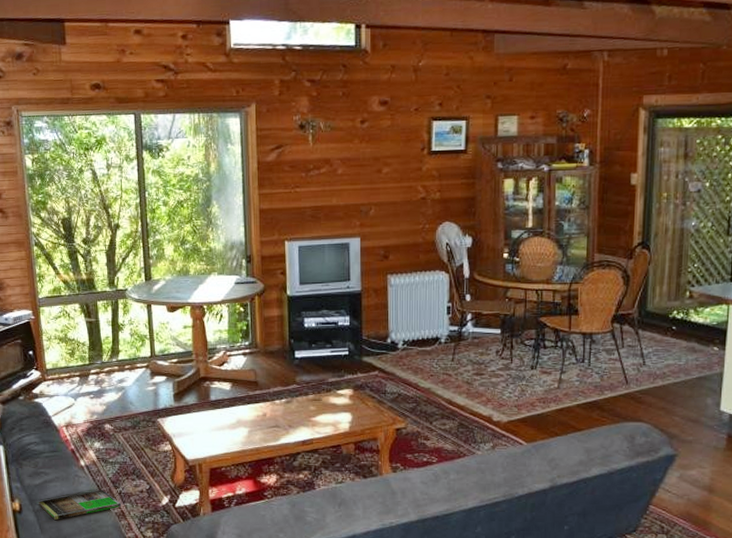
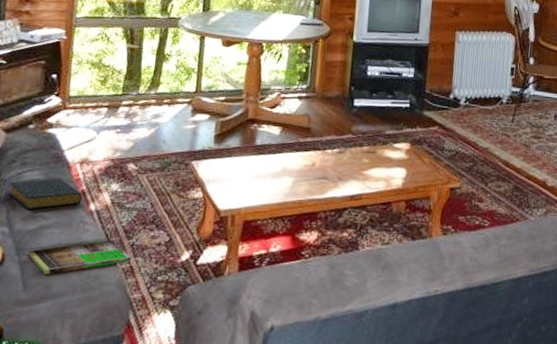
hardback book: none [13,440,72,468] -> present [7,178,82,210]

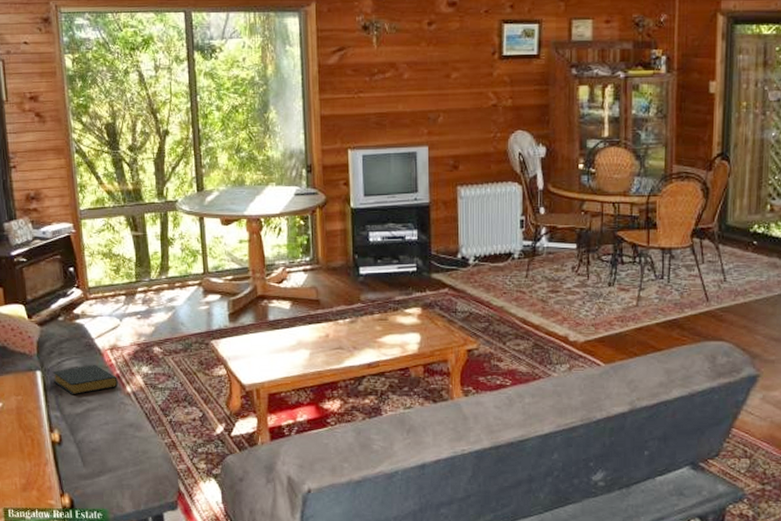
magazine: present [27,240,131,275] -> none [80,419,171,451]

